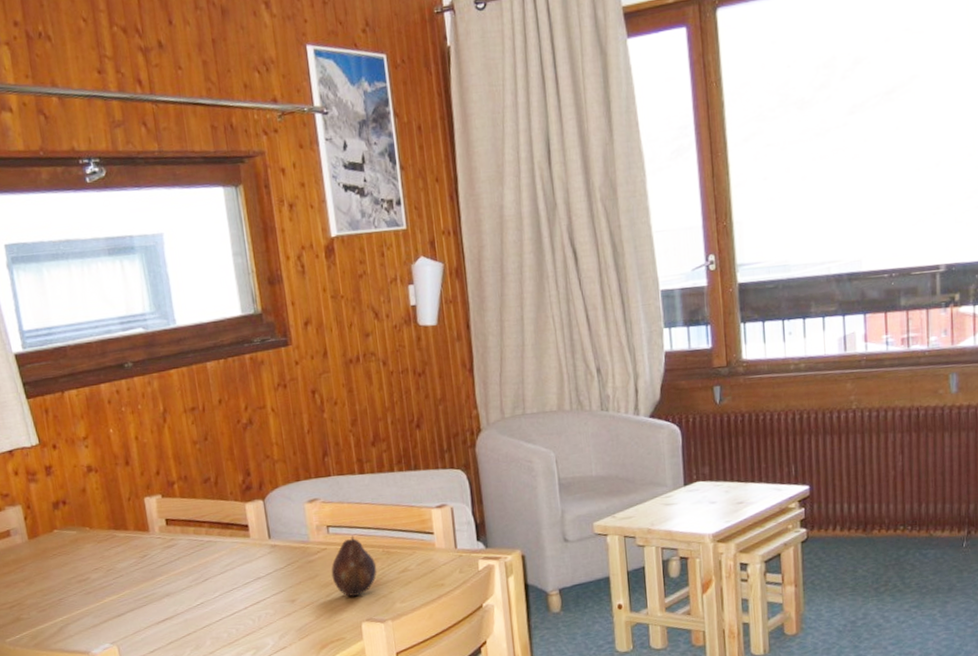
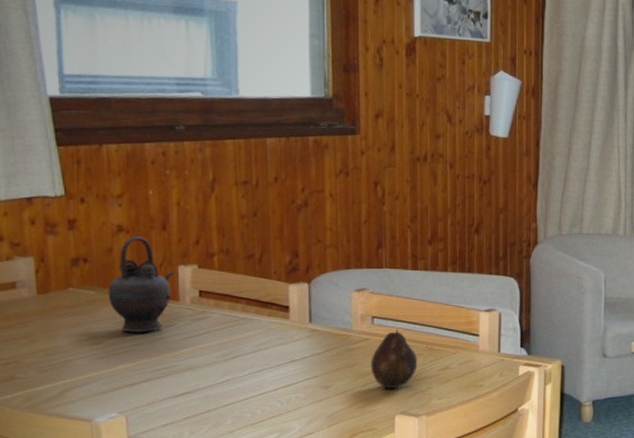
teapot: none [86,474,143,567] -> present [108,236,174,333]

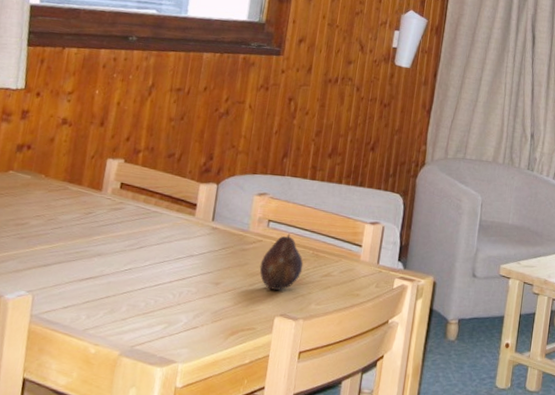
teapot: present [108,236,174,333] -> none [41,129,103,218]

